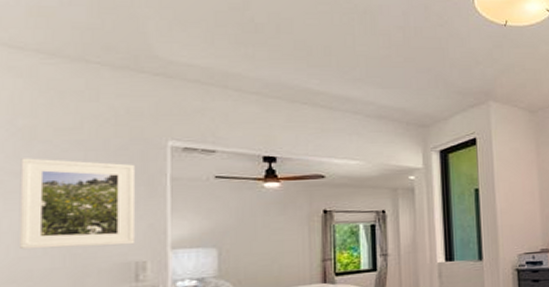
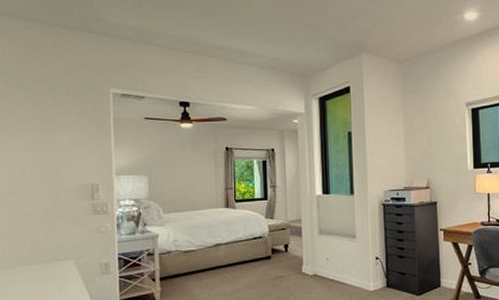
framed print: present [19,158,136,250] -> none [12,101,91,172]

